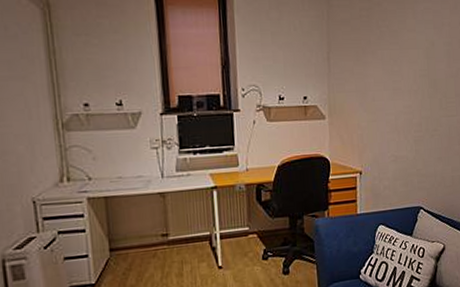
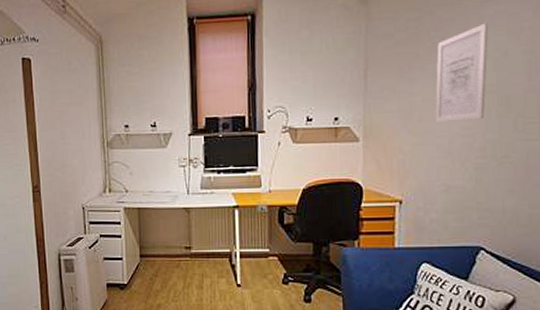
wall art: none [384,17,421,101] -> present [435,23,489,122]

